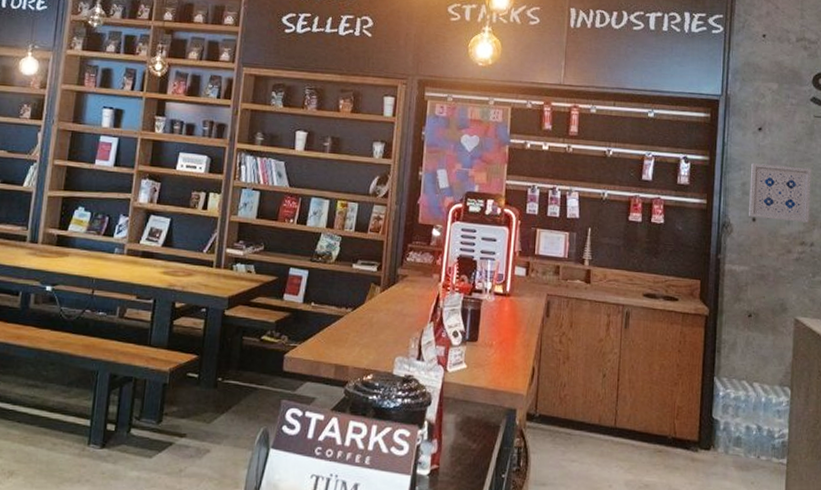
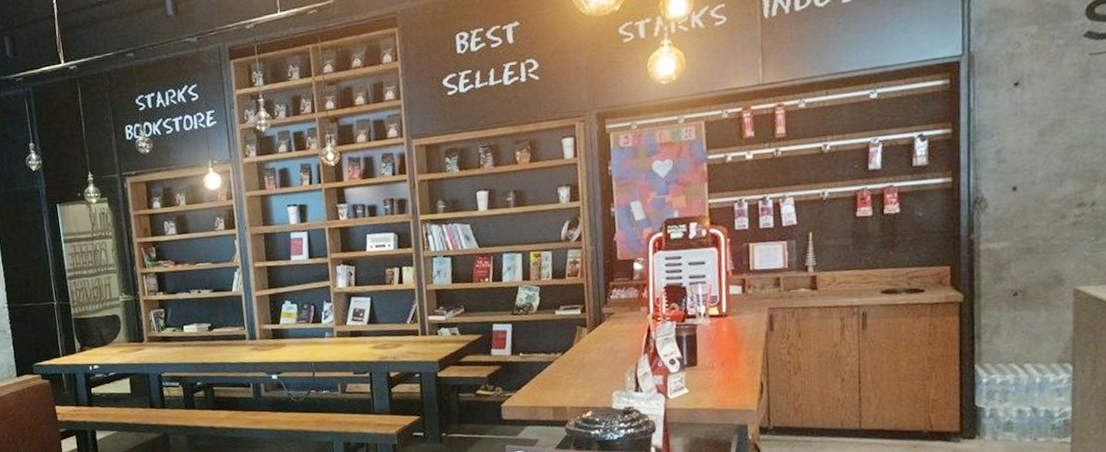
wall art: present [749,163,811,223] -> none [1006,117,1089,186]

